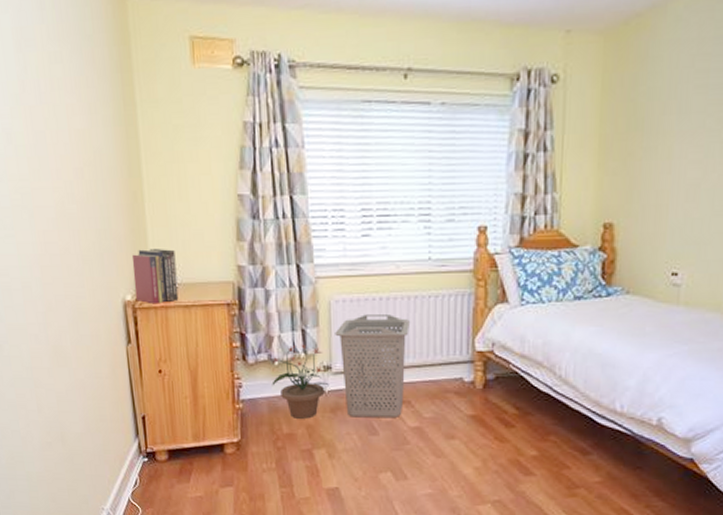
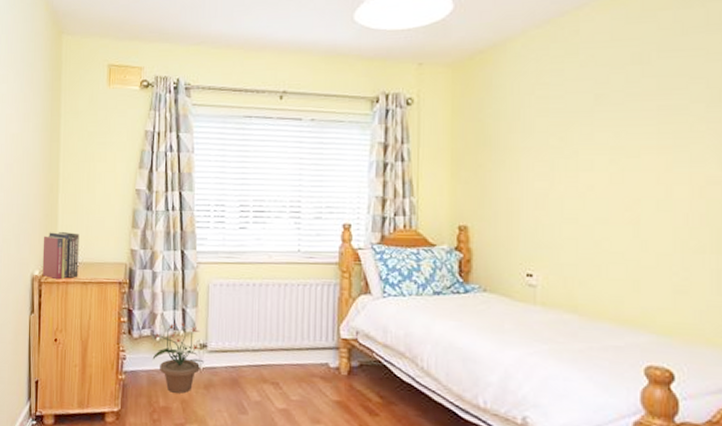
laundry basket: present [335,314,411,418] -> none [212,298,281,398]

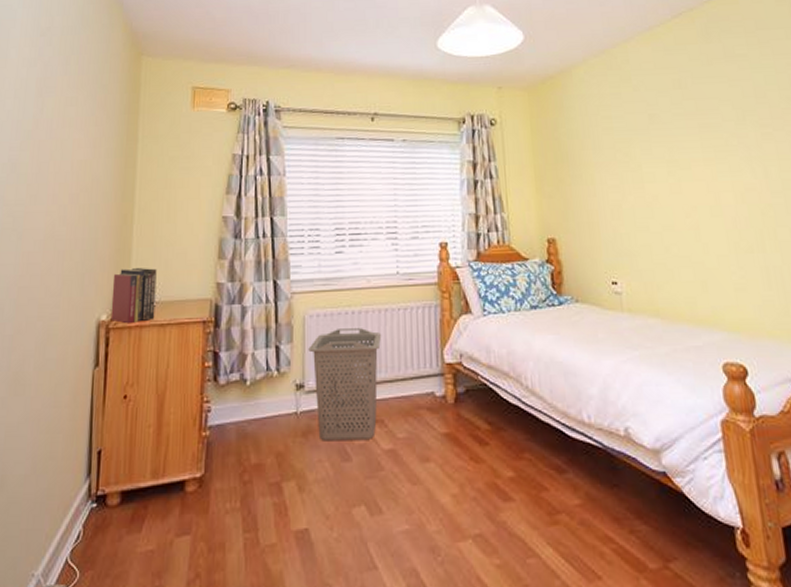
potted plant: present [152,322,204,394] -> none [242,362,301,445]
laundry basket: none [212,298,281,398] -> present [308,328,382,441]

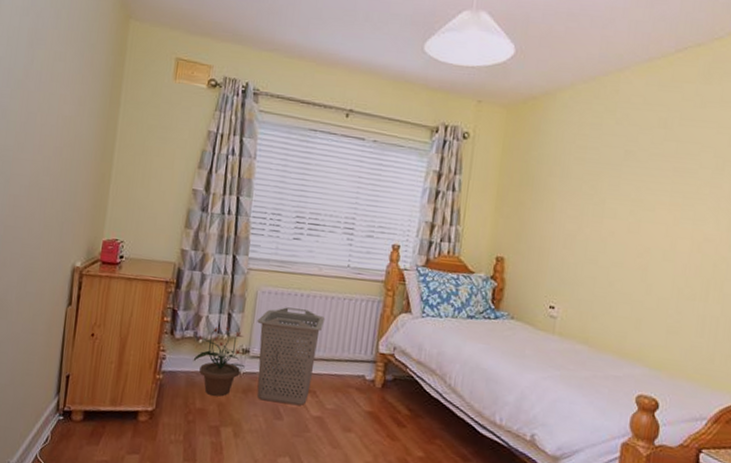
books: present [110,268,157,324] -> none [84,223,128,274]
potted plant: none [242,362,301,445] -> present [193,326,245,397]

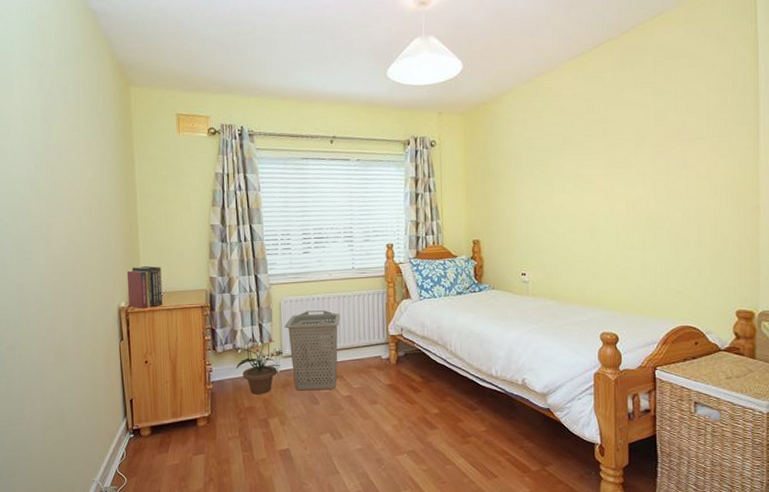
books: none [84,223,128,274] -> present [126,266,163,309]

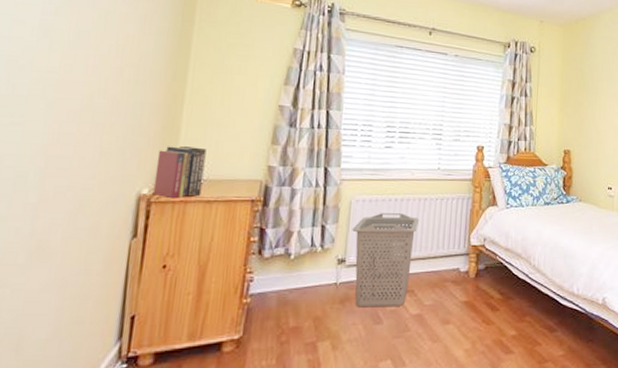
potted plant: present [236,335,280,394] -> none [284,239,341,311]

